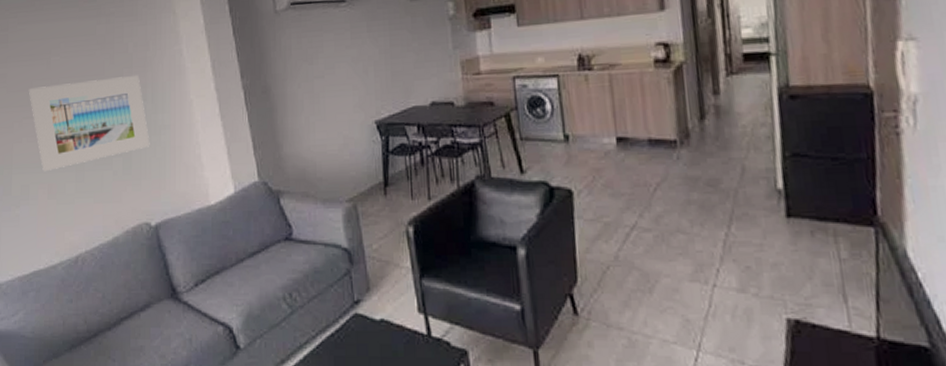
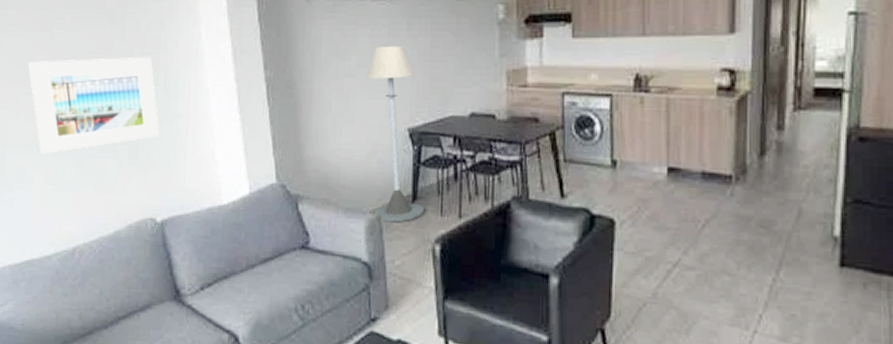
floor lamp: none [334,46,397,209] -> present [367,45,425,223]

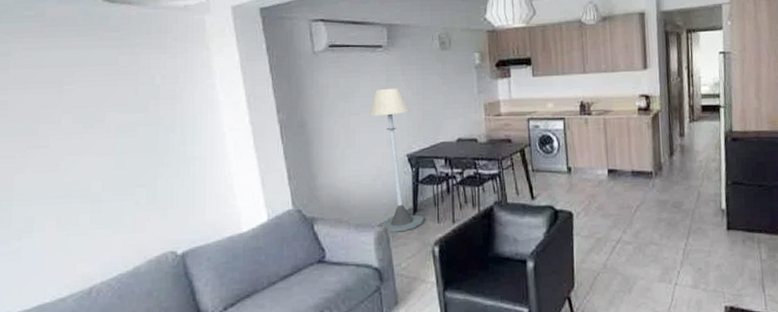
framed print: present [27,57,160,155] -> none [34,108,178,203]

